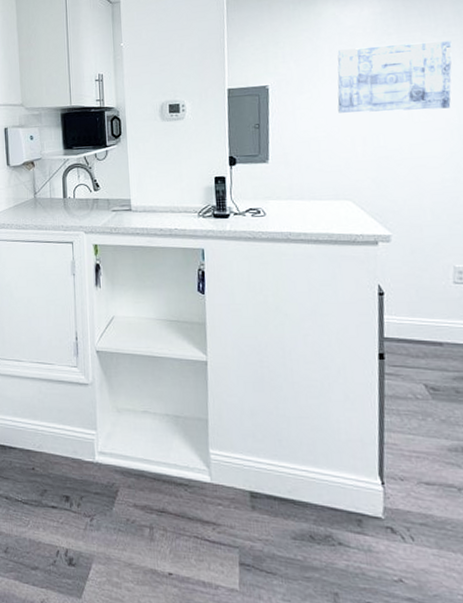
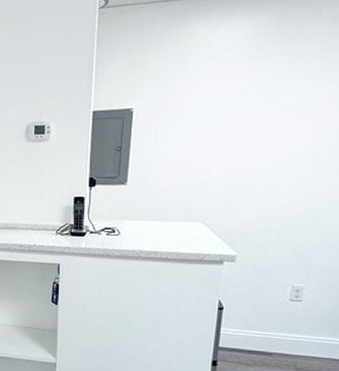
wall art: present [337,41,452,113] -> none [199,65,321,138]

